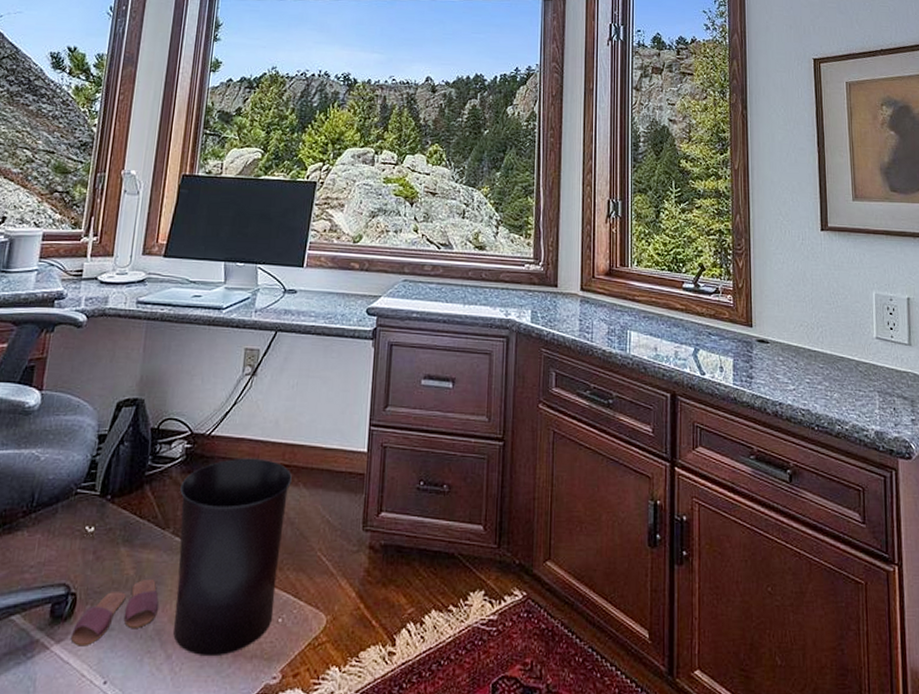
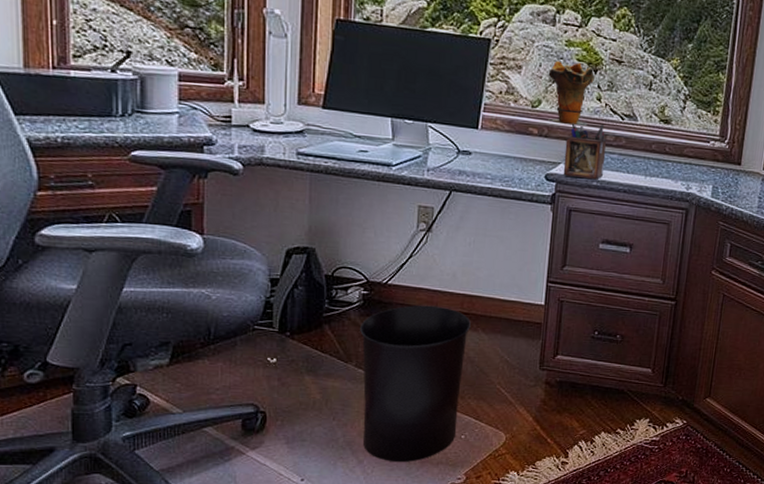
slippers: present [71,578,159,647] -> none [266,402,348,453]
decorative vase: none [368,197,411,258] -> present [548,60,595,127]
desk organizer: none [383,254,425,311] -> present [563,122,607,180]

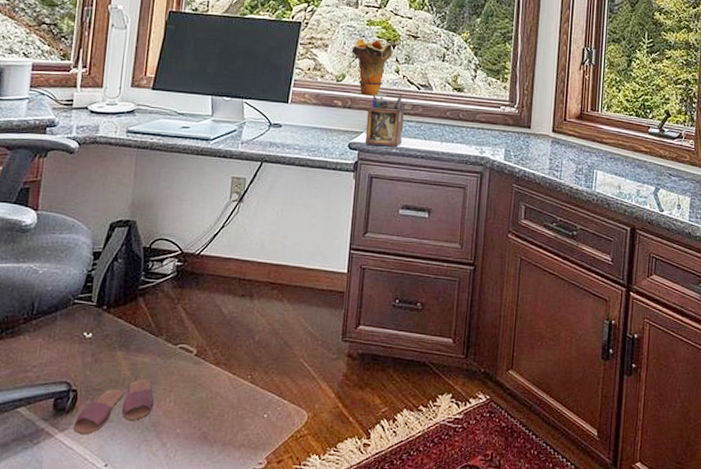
slippers: none [266,402,348,453] -> present [74,378,154,435]
waste bin: present [360,305,471,462] -> none [168,275,277,444]

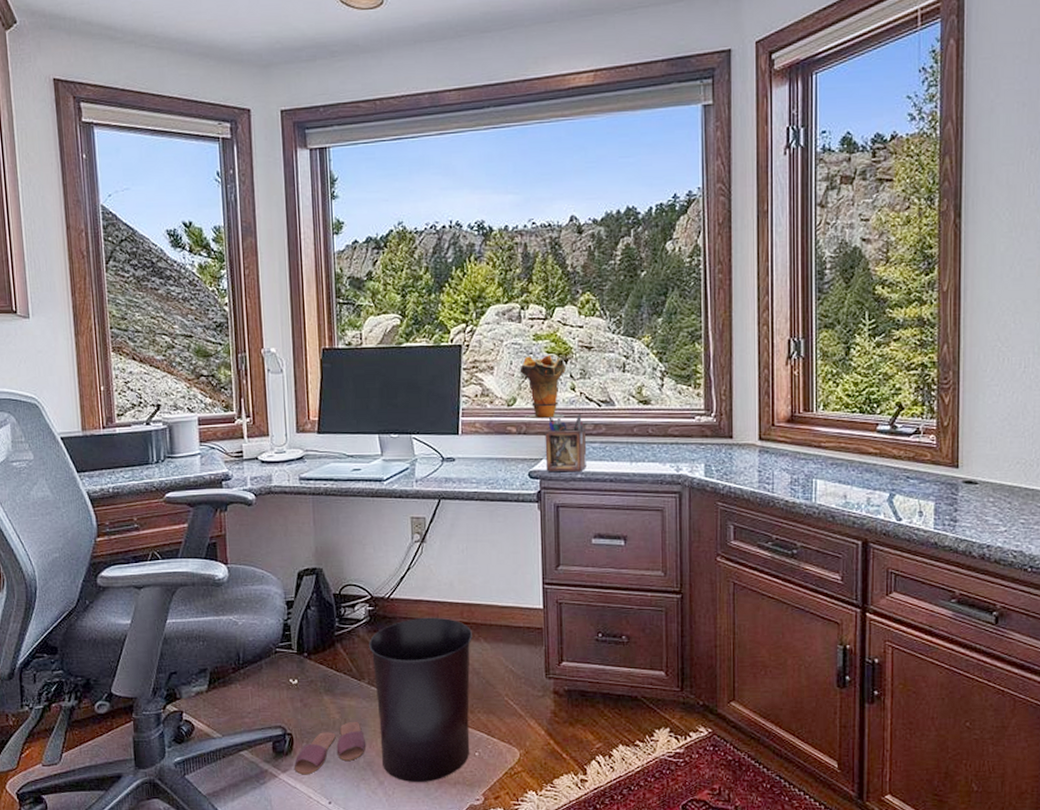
waste bin: none [168,275,277,444] -> present [369,617,472,782]

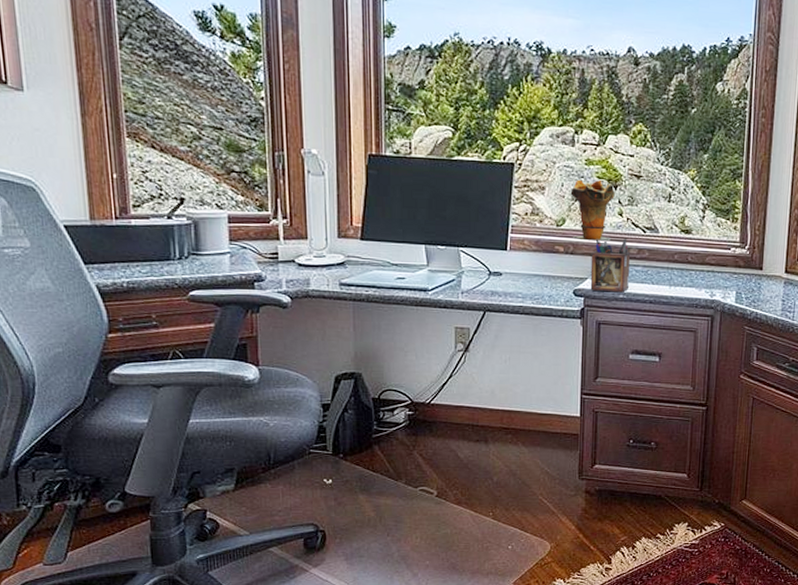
slippers: present [295,721,367,775] -> none [327,518,401,569]
waste bin: present [369,617,472,782] -> none [407,422,511,573]

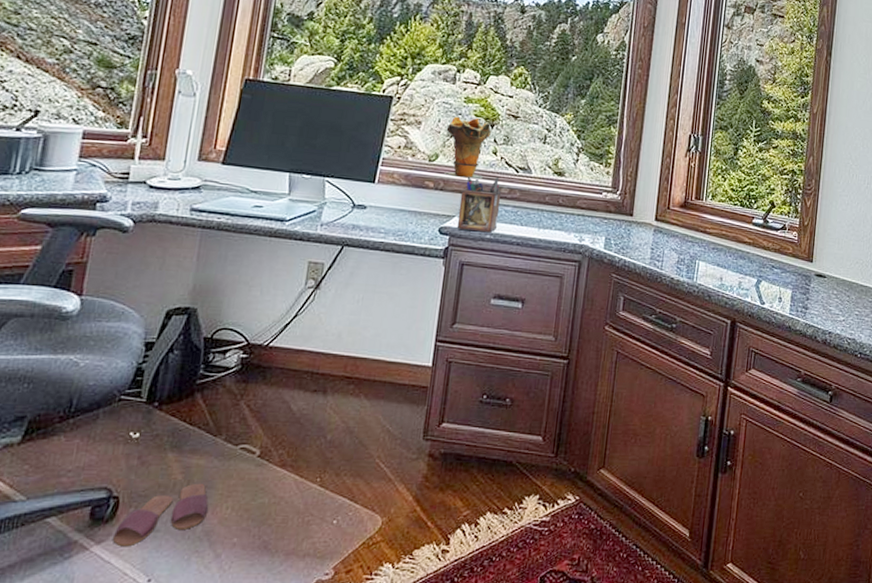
slippers: none [327,518,401,569] -> present [113,483,209,547]

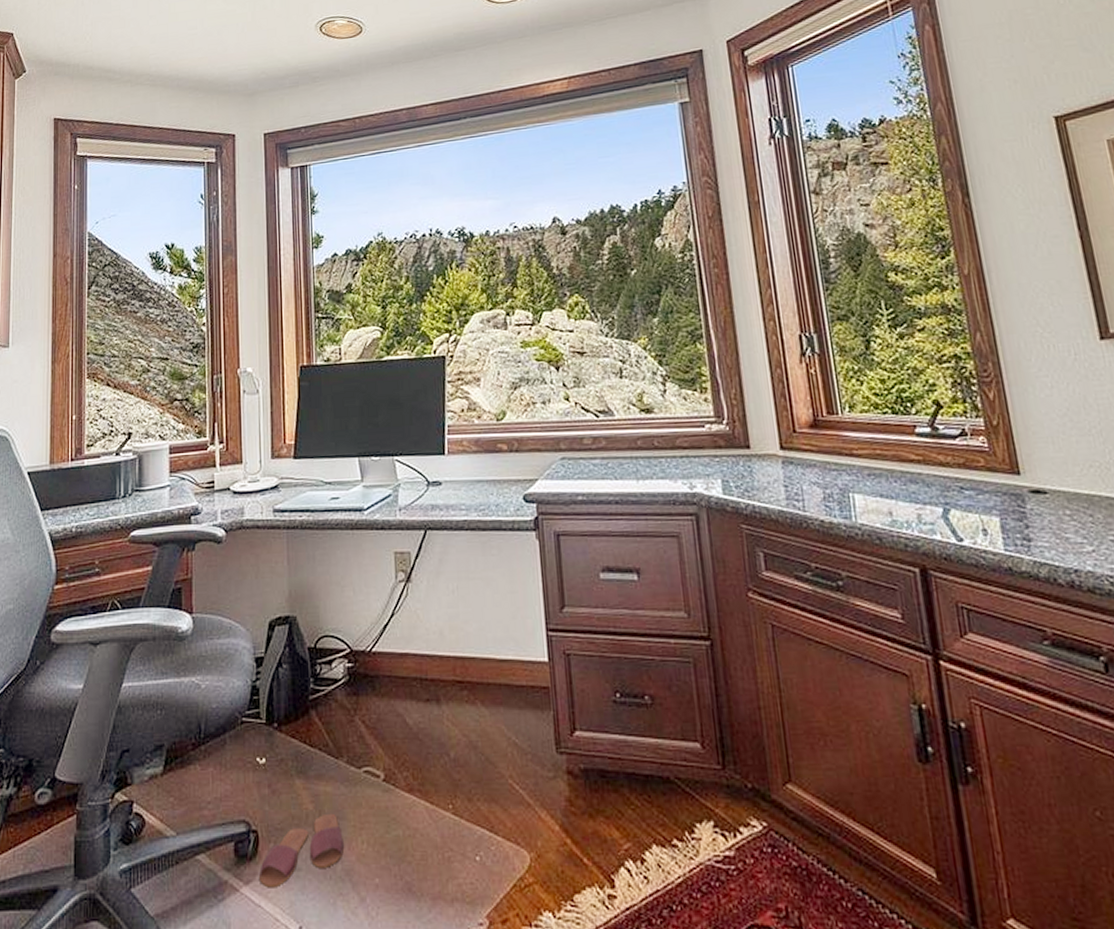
decorative vase: present [444,116,491,180] -> none [508,363,559,435]
desk organizer: present [456,175,501,233] -> none [538,427,589,494]

